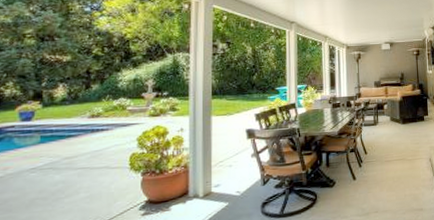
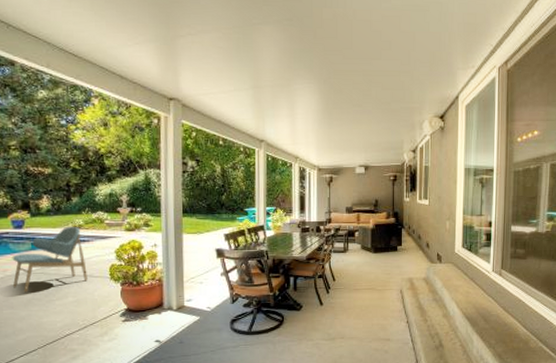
lounge chair: none [13,115,104,192] -> present [12,227,87,293]

